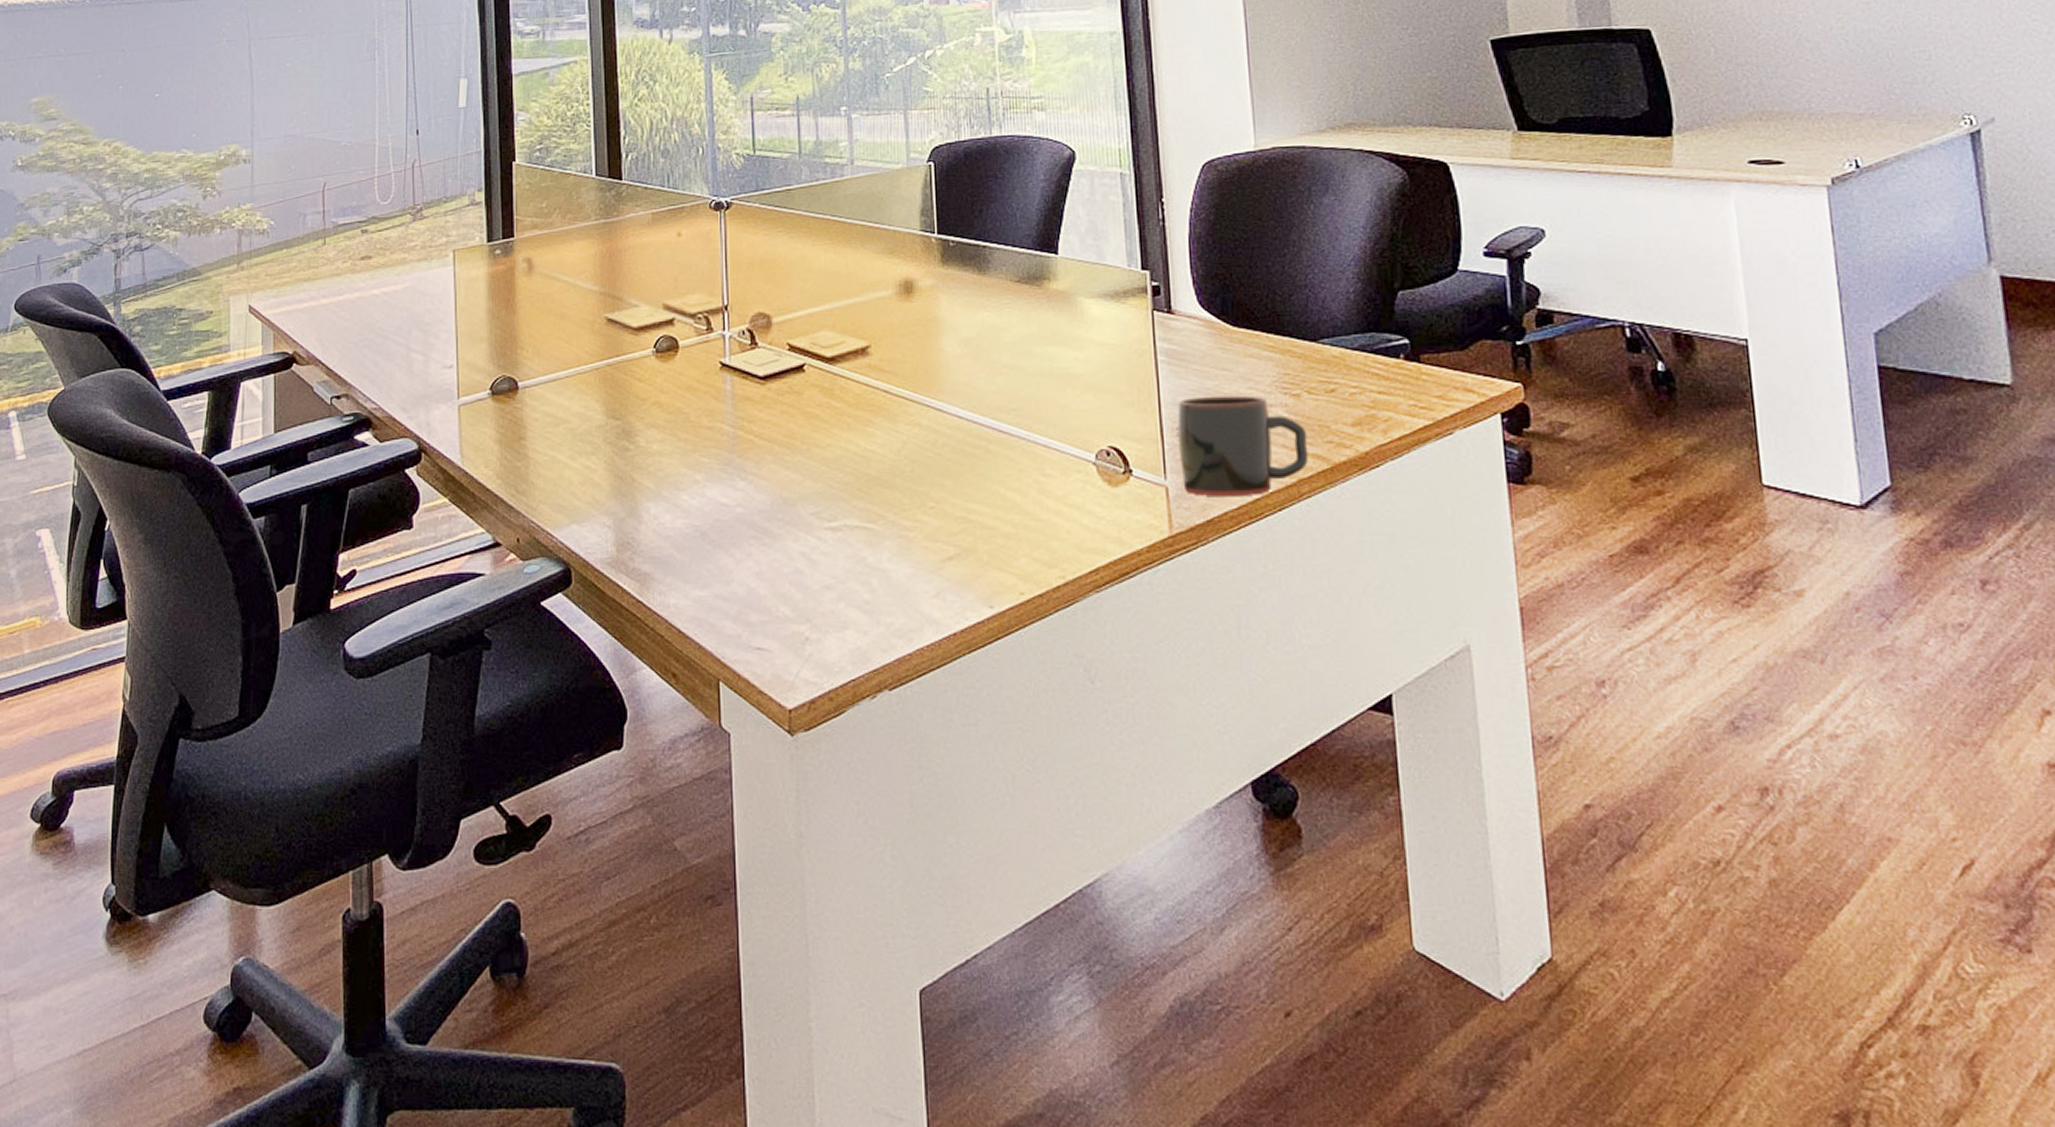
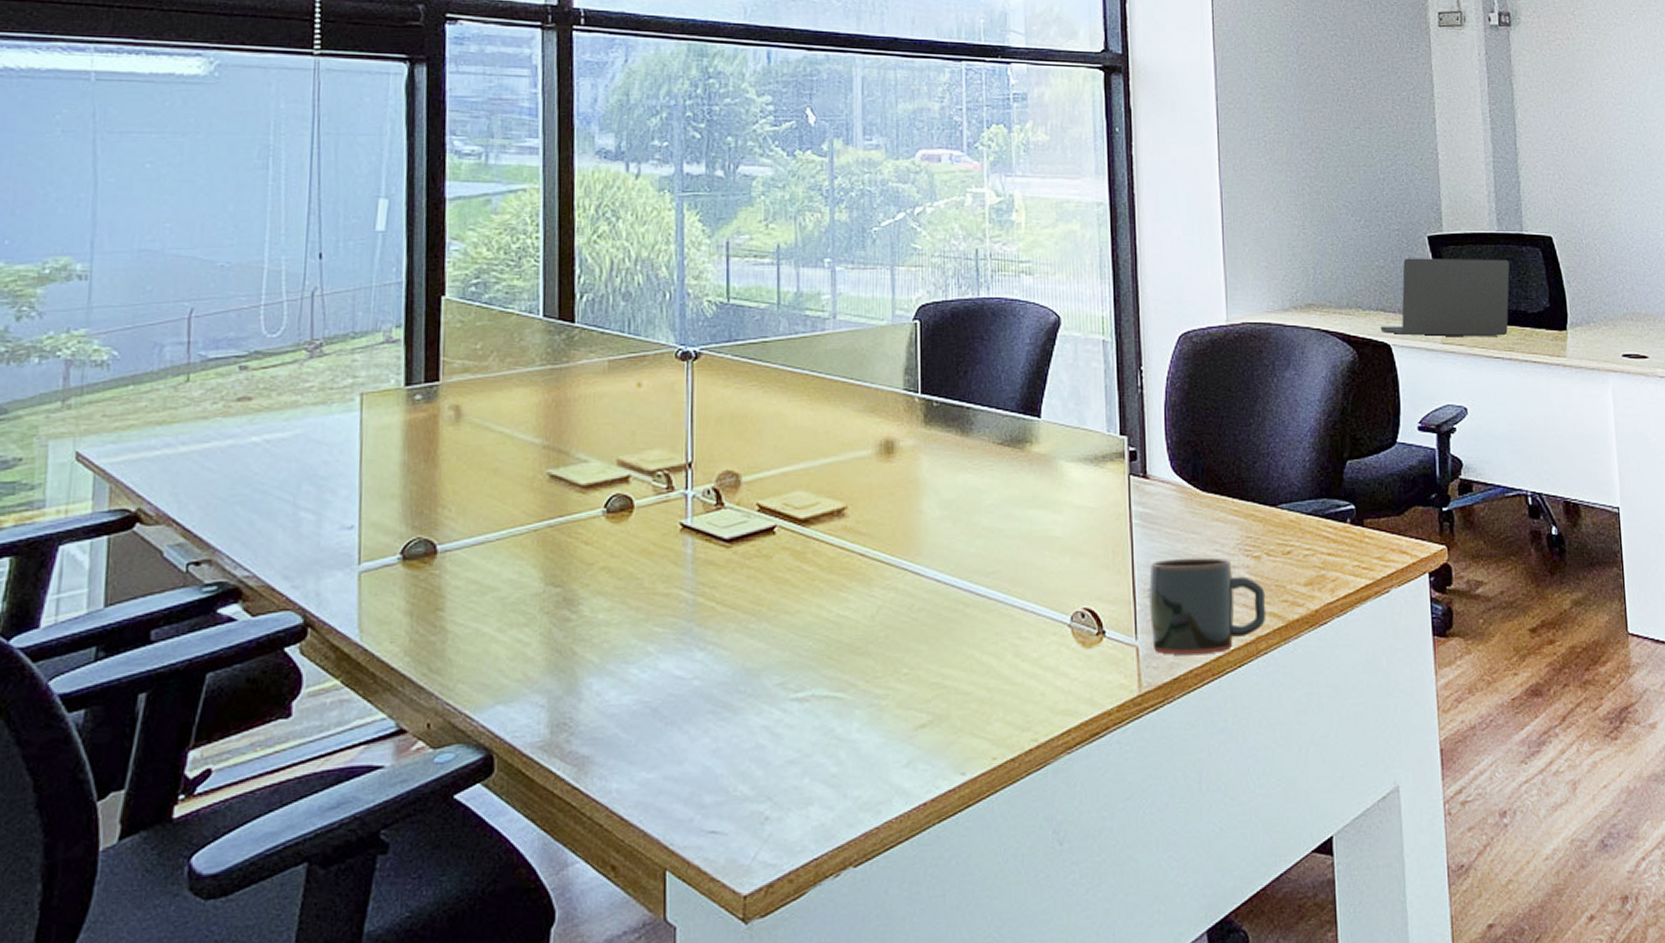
laptop: none [1434,59,1596,153] -> present [1380,258,1510,336]

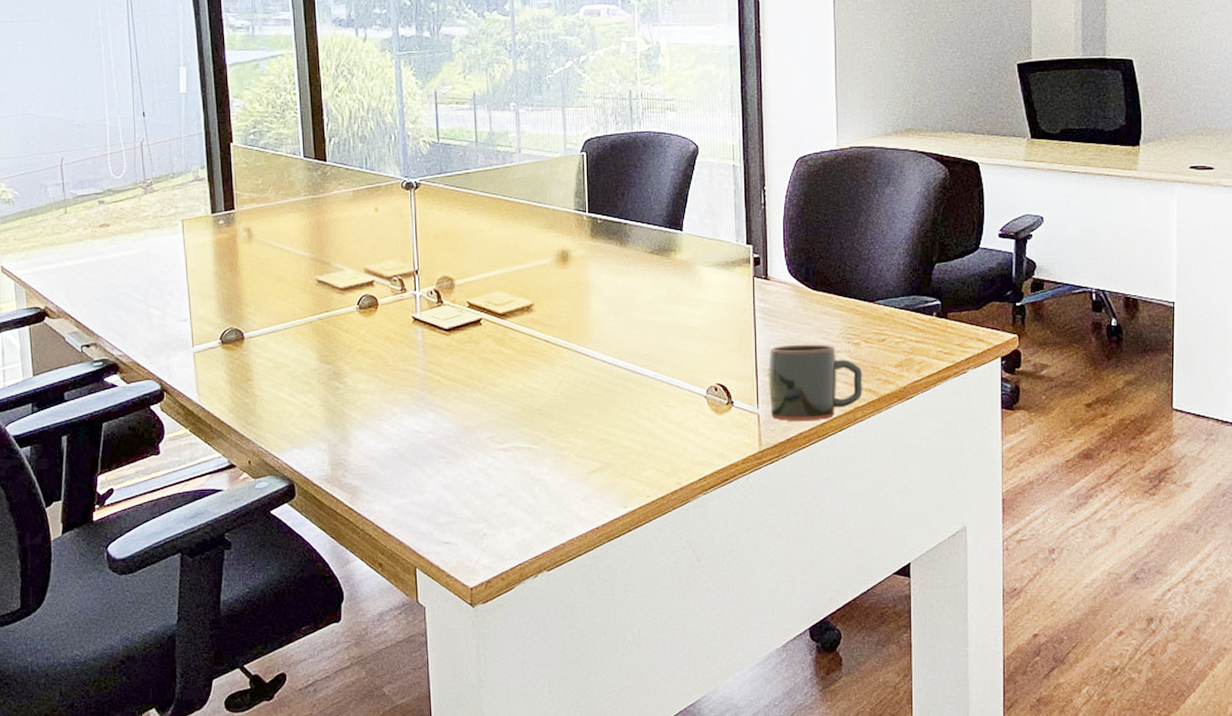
laptop: present [1380,258,1510,336] -> none [970,82,1091,155]

